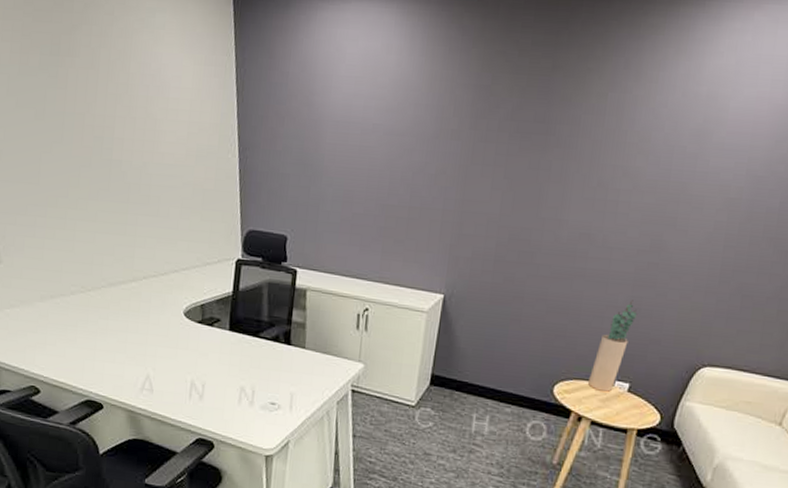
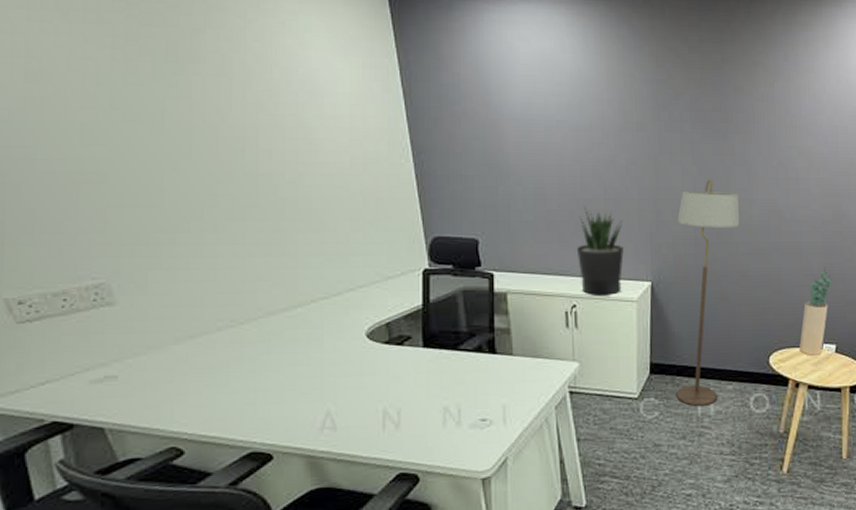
planter: none [375,213,423,303] -> present [577,206,624,295]
floor lamp: none [452,195,549,425] -> present [676,179,740,406]

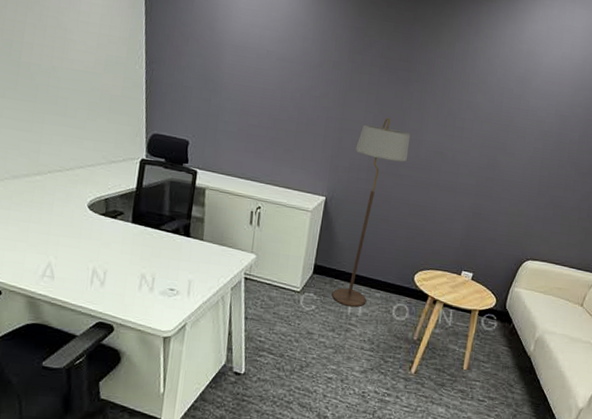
planter: present [577,206,624,295] -> none [267,126,309,203]
vase: present [799,267,832,355] -> none [441,206,479,280]

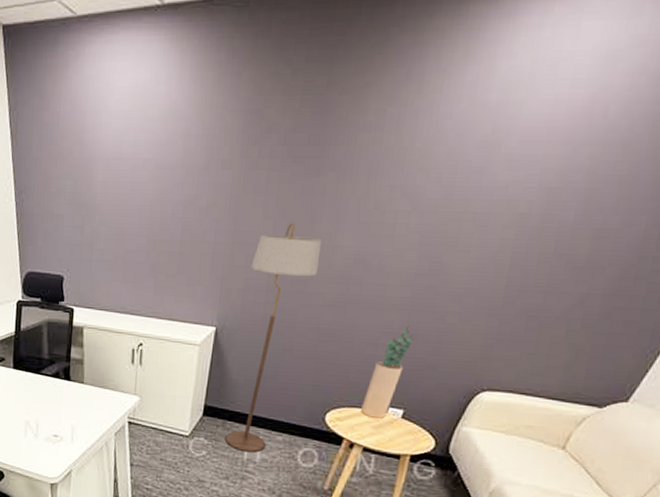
vase: none [441,206,479,280] -> present [361,325,414,419]

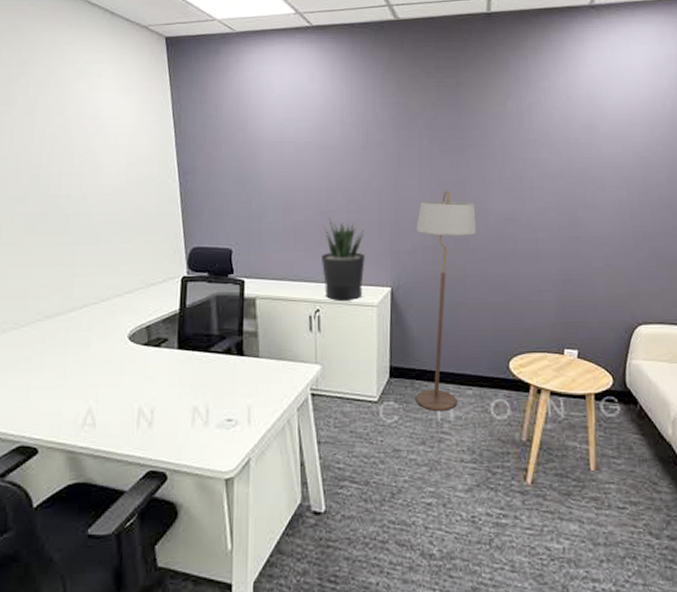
planter: none [149,248,194,337] -> present [322,218,365,300]
vase: present [361,325,414,419] -> none [540,272,571,361]

